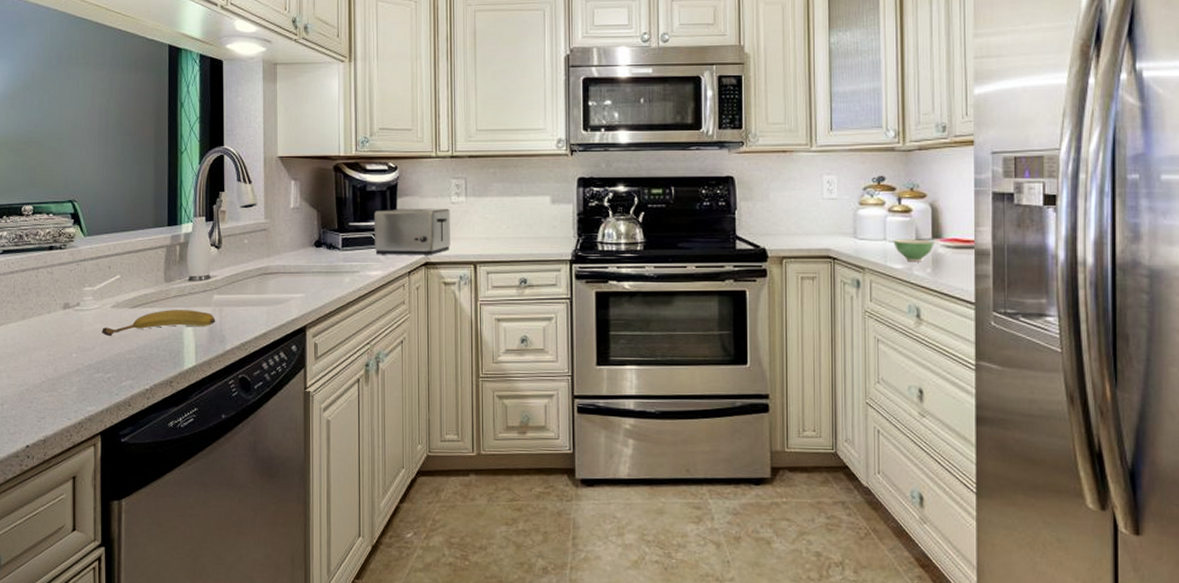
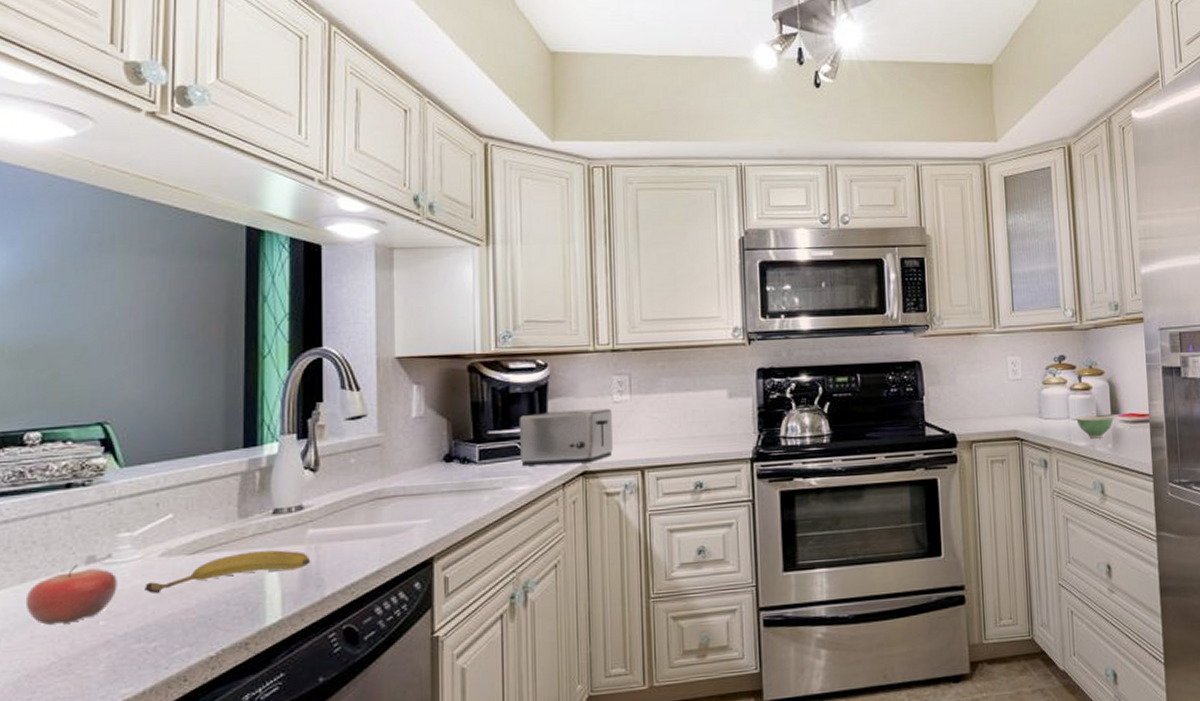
fruit: none [25,308,84,353] -> present [25,564,117,625]

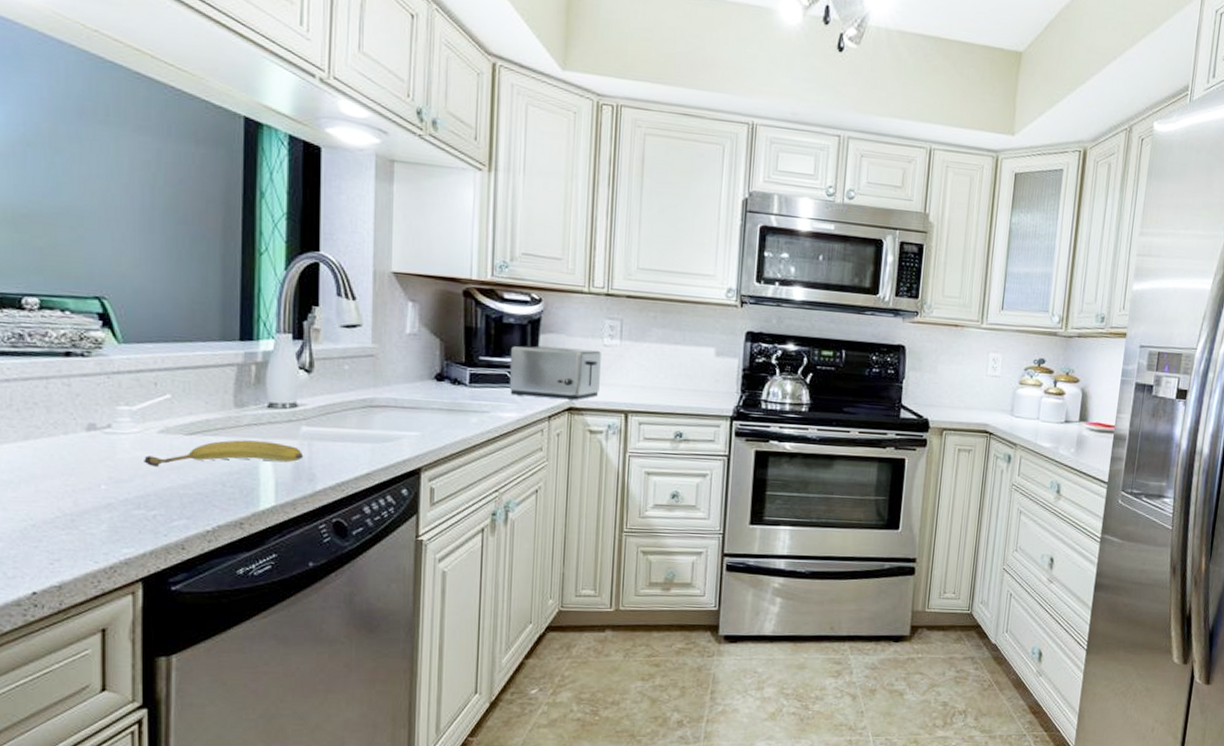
fruit: present [25,564,117,625] -> none [29,429,117,483]
bowl: present [1076,415,1114,439] -> none [1045,419,1081,442]

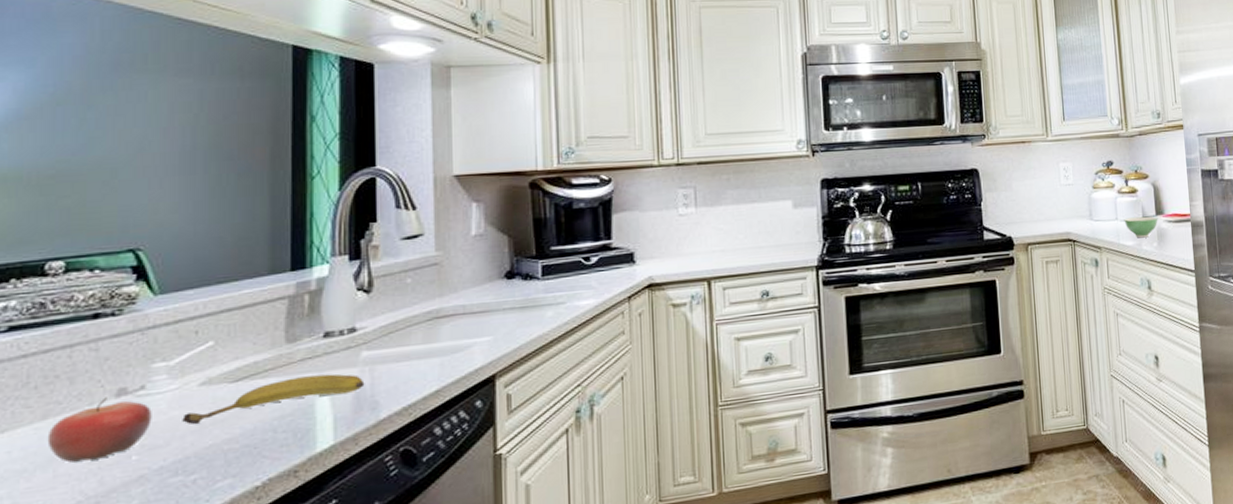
fruit: none [29,429,117,483] -> present [47,397,152,463]
toaster: present [508,345,601,401] -> none [582,221,679,281]
bowl: none [1045,419,1081,442] -> present [1124,216,1158,238]

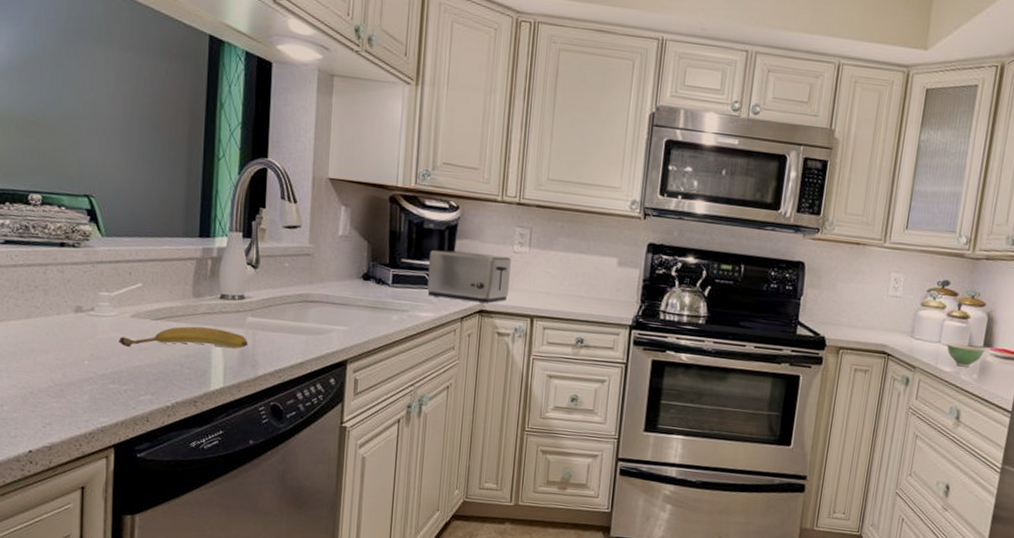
fruit: present [47,397,152,463] -> none [30,311,98,358]
toaster: none [582,221,679,281] -> present [426,249,511,304]

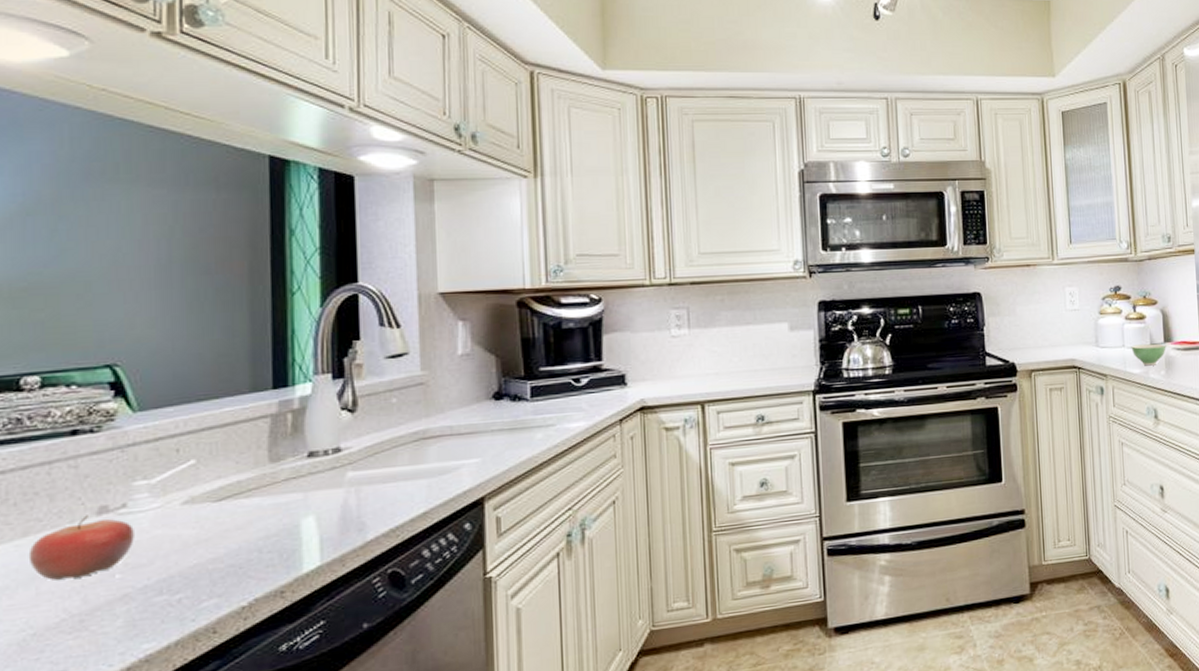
fruit: none [30,311,98,358] -> present [28,515,134,581]
fruit: present [119,326,248,349] -> none [165,494,351,544]
toaster: present [426,249,511,304] -> none [572,343,672,403]

